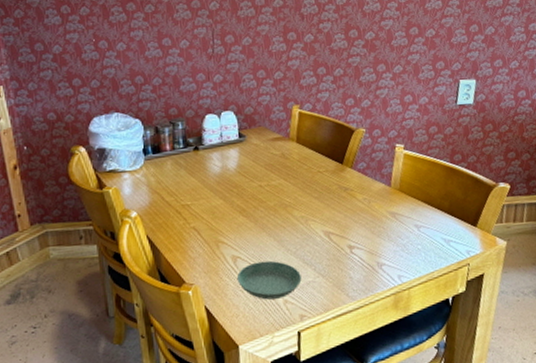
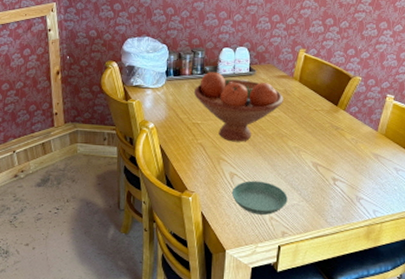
fruit bowl: none [178,143,282,221] -> present [193,72,283,142]

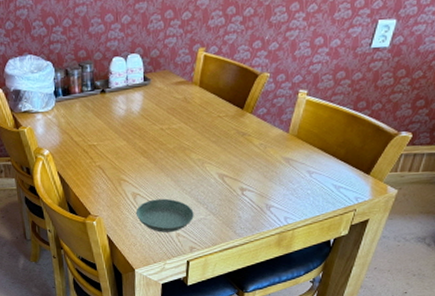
fruit bowl: present [193,72,283,142] -> none [86,86,183,161]

